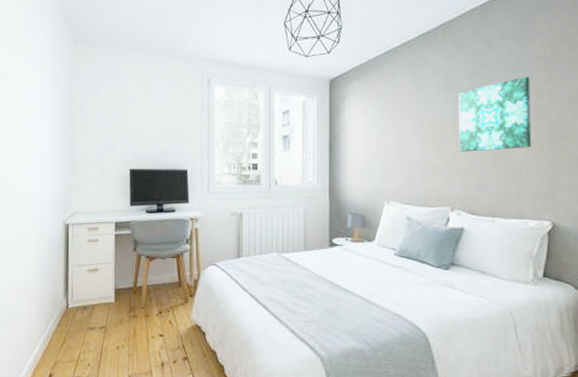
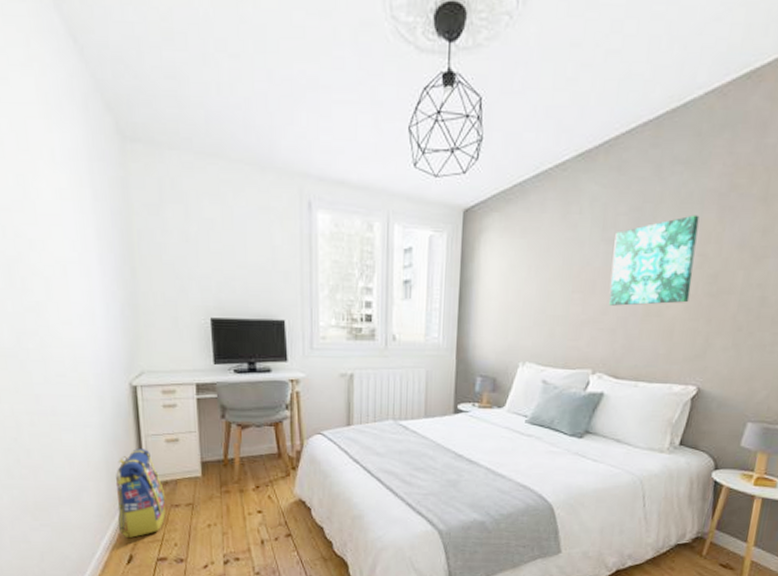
backpack: none [43,277,84,357] -> present [115,449,166,538]

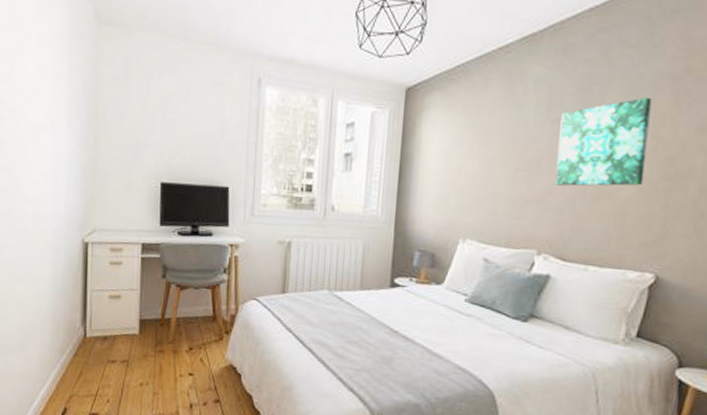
backpack: present [115,449,166,538] -> none [57,302,104,390]

